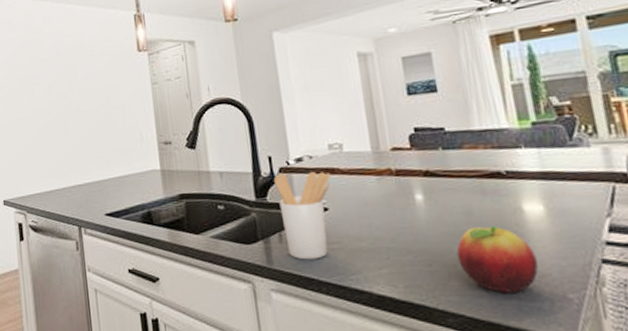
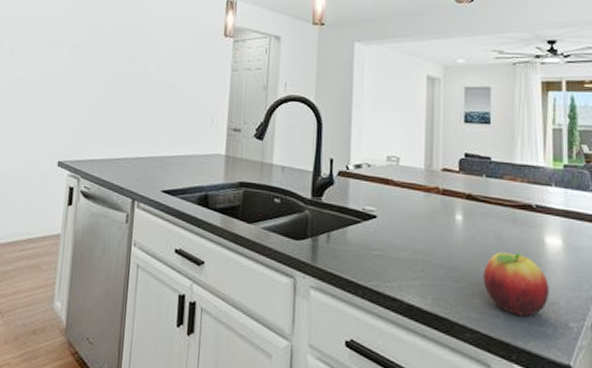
utensil holder: present [273,171,331,260] -> none [331,177,385,263]

